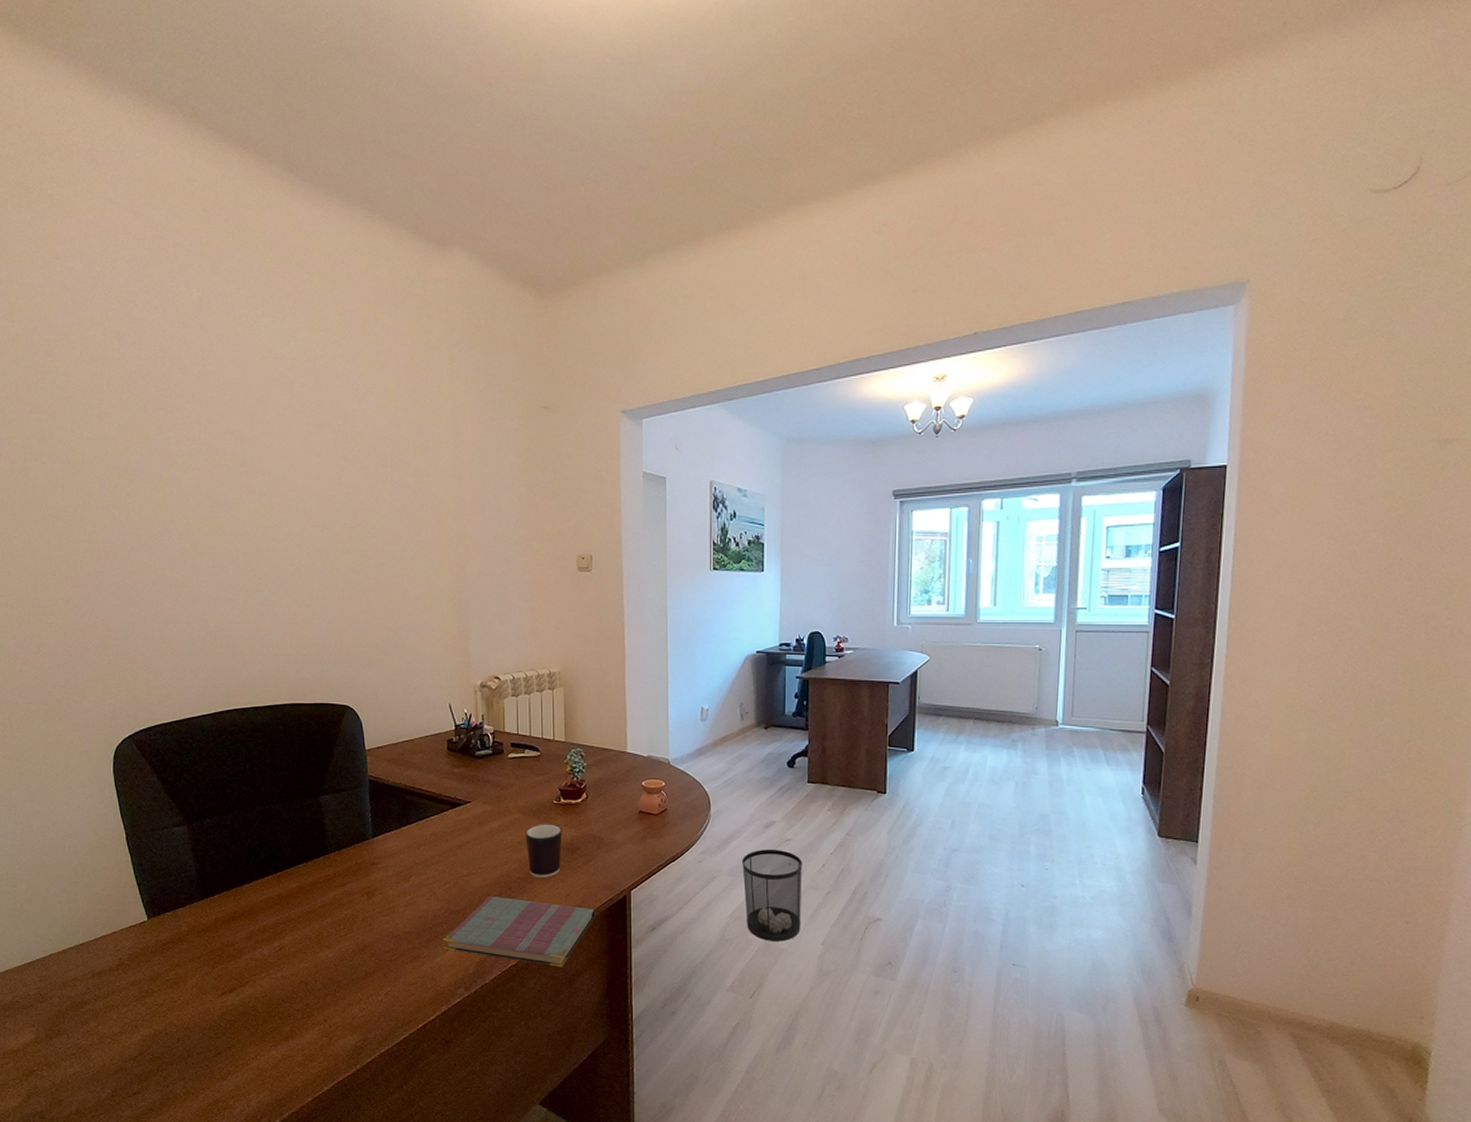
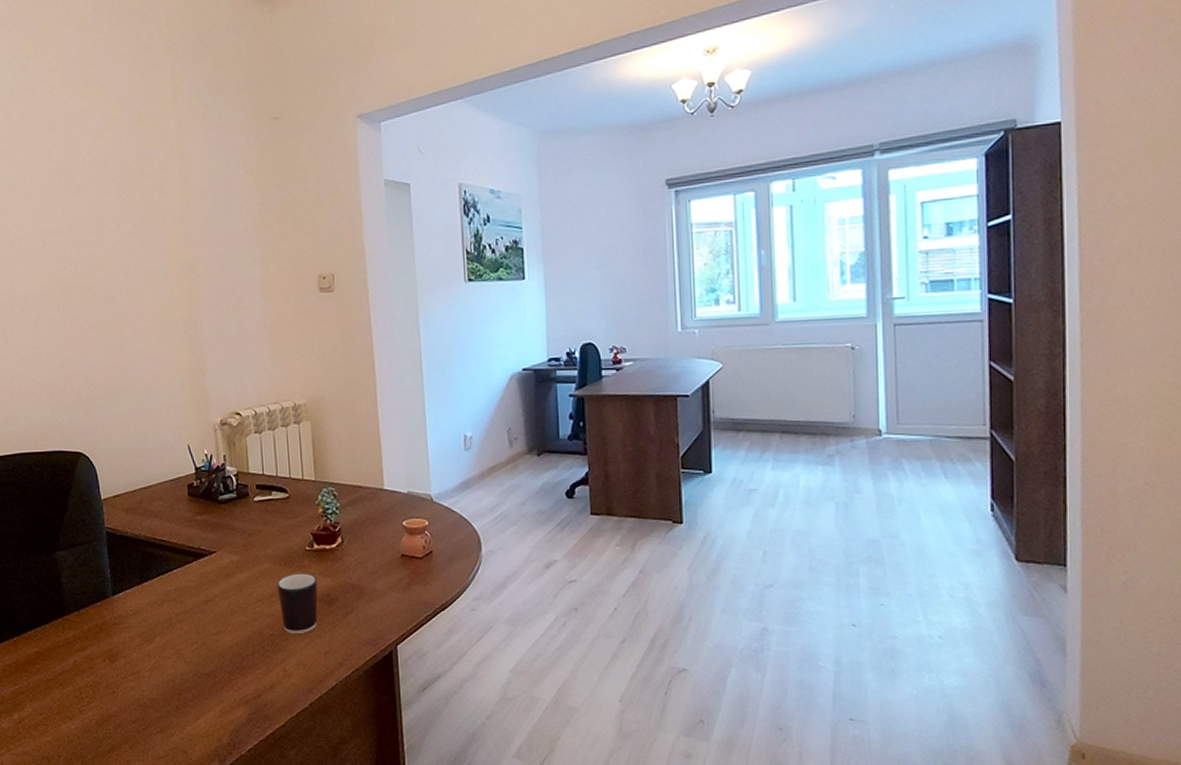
binder: present [443,896,595,967] -> none [193,656,359,735]
waste bin: present [742,849,803,942] -> none [521,593,594,699]

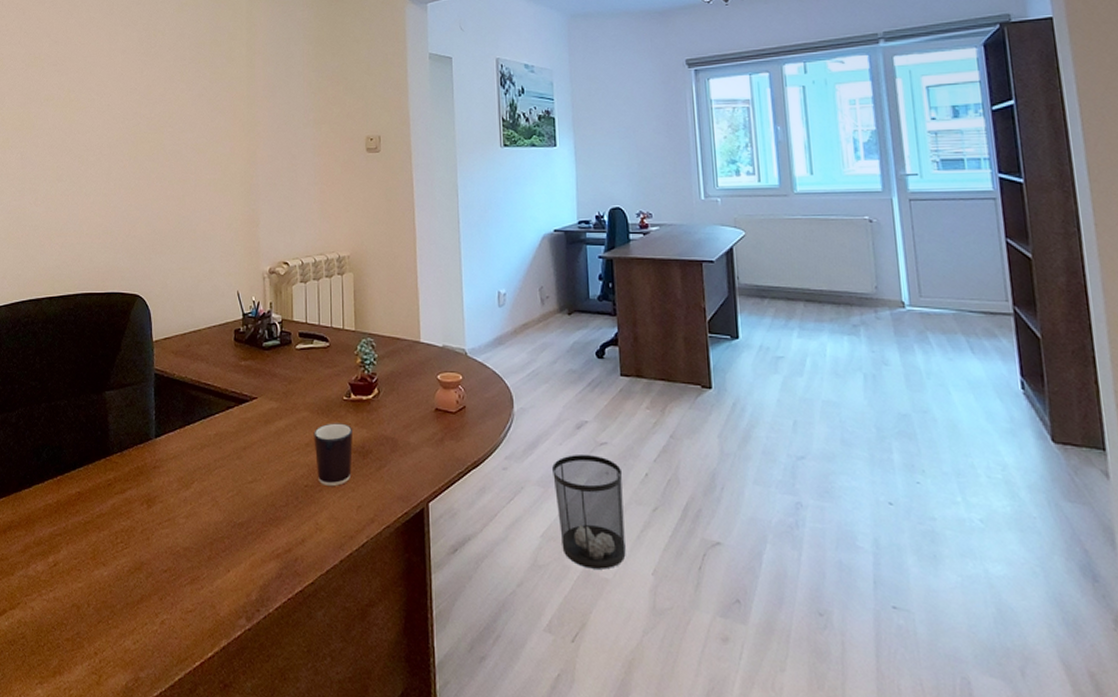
waste bin: none [521,593,594,699] -> present [552,455,626,570]

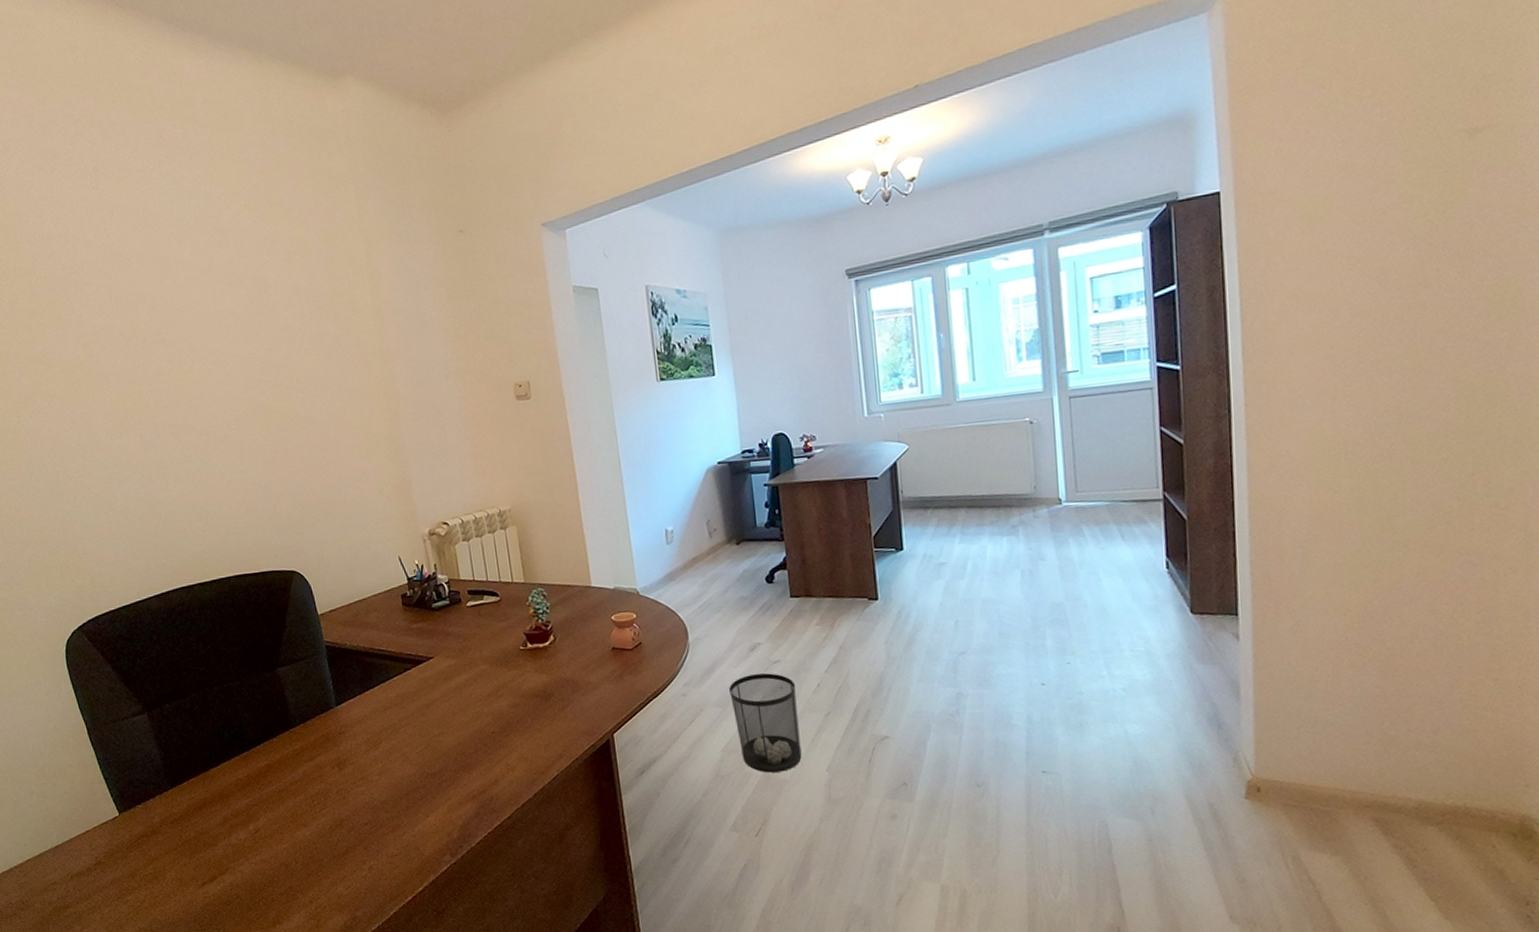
mug: present [314,423,353,486] -> none [494,671,536,730]

